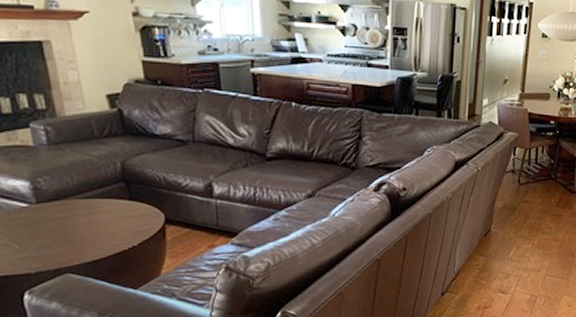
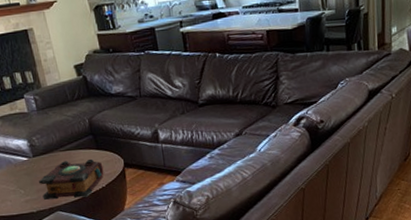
book: none [42,210,137,258] -> present [39,158,104,200]

